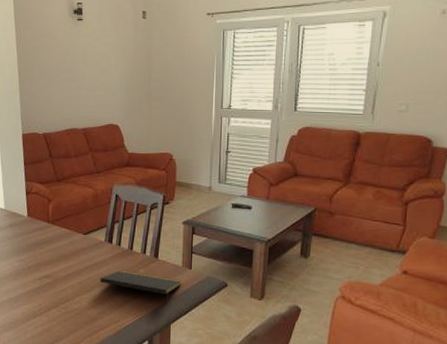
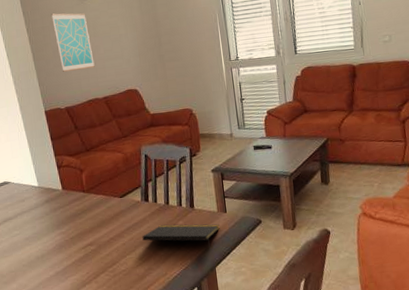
wall art: none [43,35,79,97] -> present [51,13,95,72]

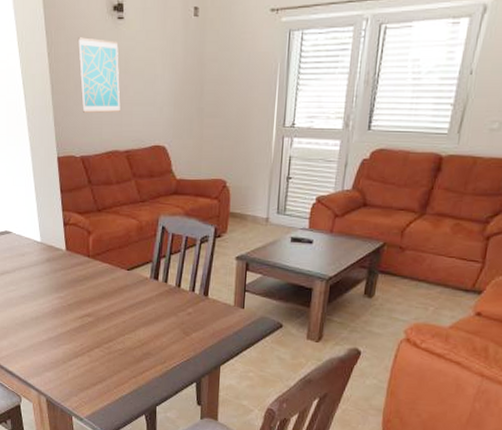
notepad: present [142,224,220,249] -> none [145,309,233,345]

